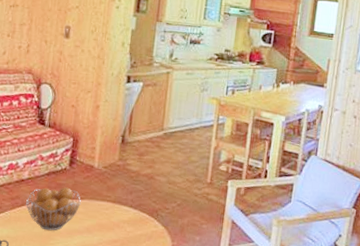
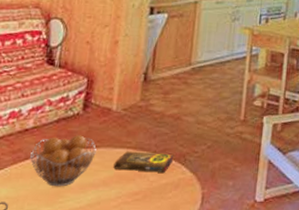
book: none [95,204,148,225] -> present [113,151,174,173]

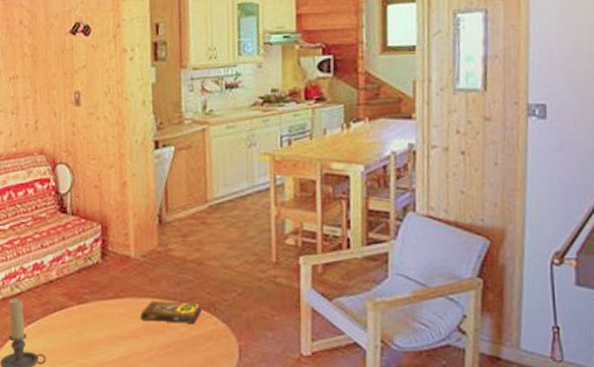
fruit basket: present [29,135,97,187] -> none [57,285,121,339]

